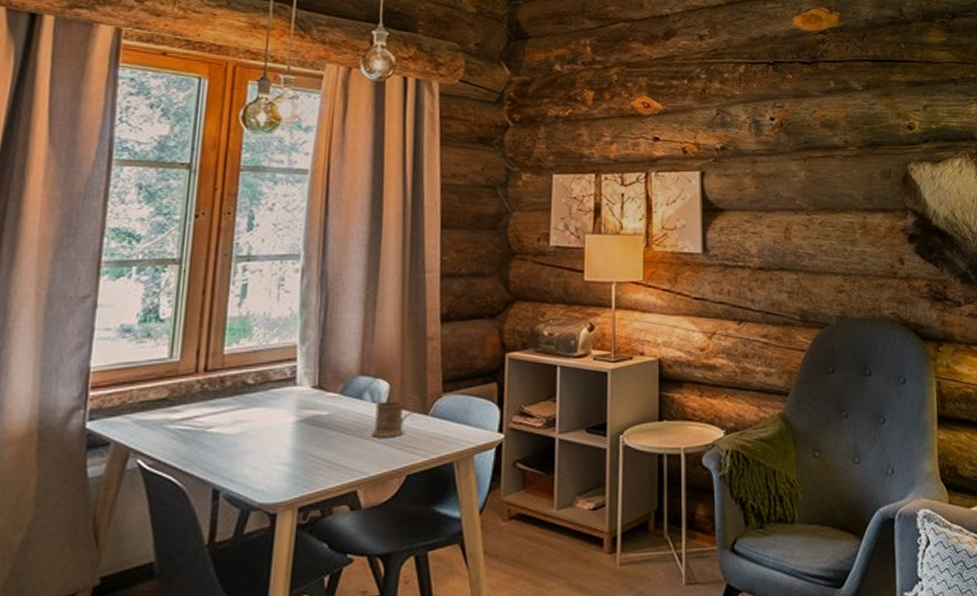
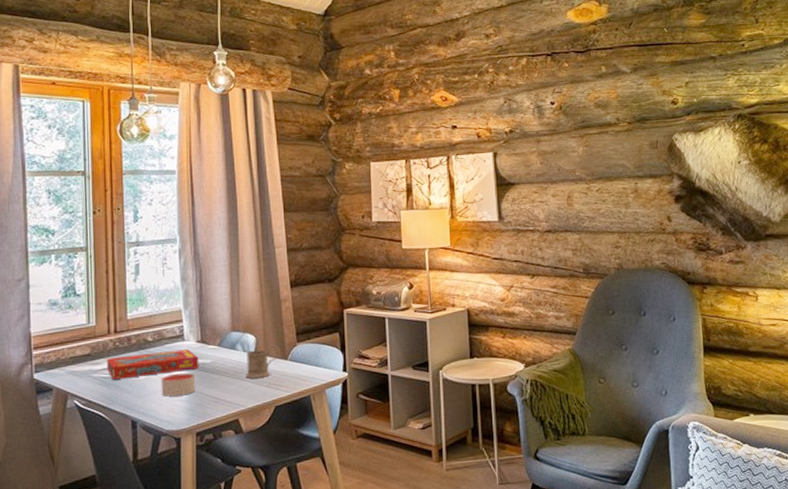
snack box: none [188,397,313,433] -> present [107,349,199,380]
candle: none [257,427,306,458] -> present [160,372,196,397]

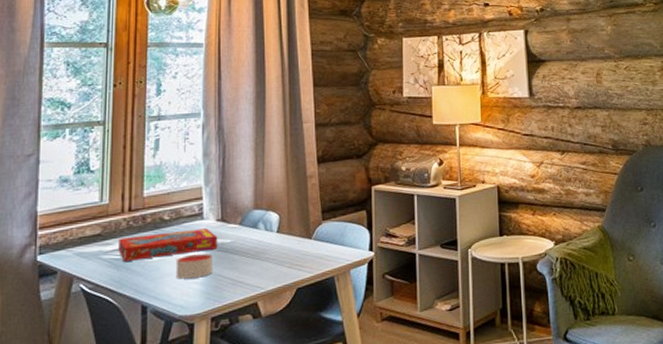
mug: present [245,344,280,379] -> none [266,222,304,259]

